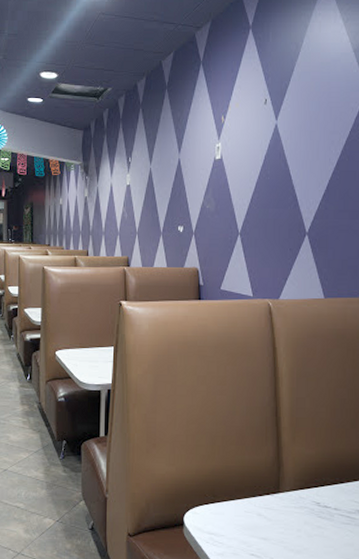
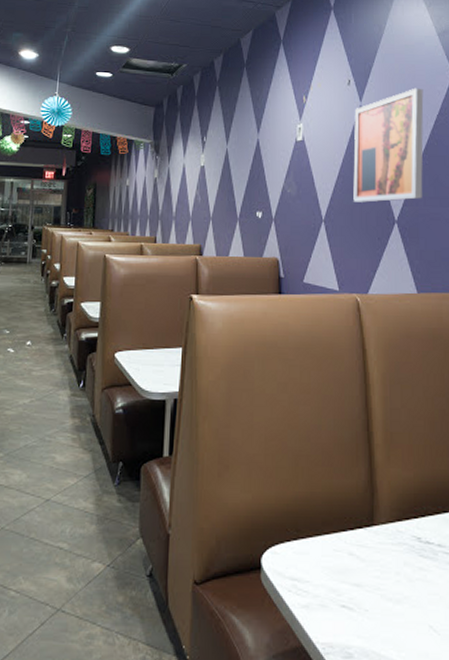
wall art: none [267,105,337,216] -> present [353,88,424,203]

